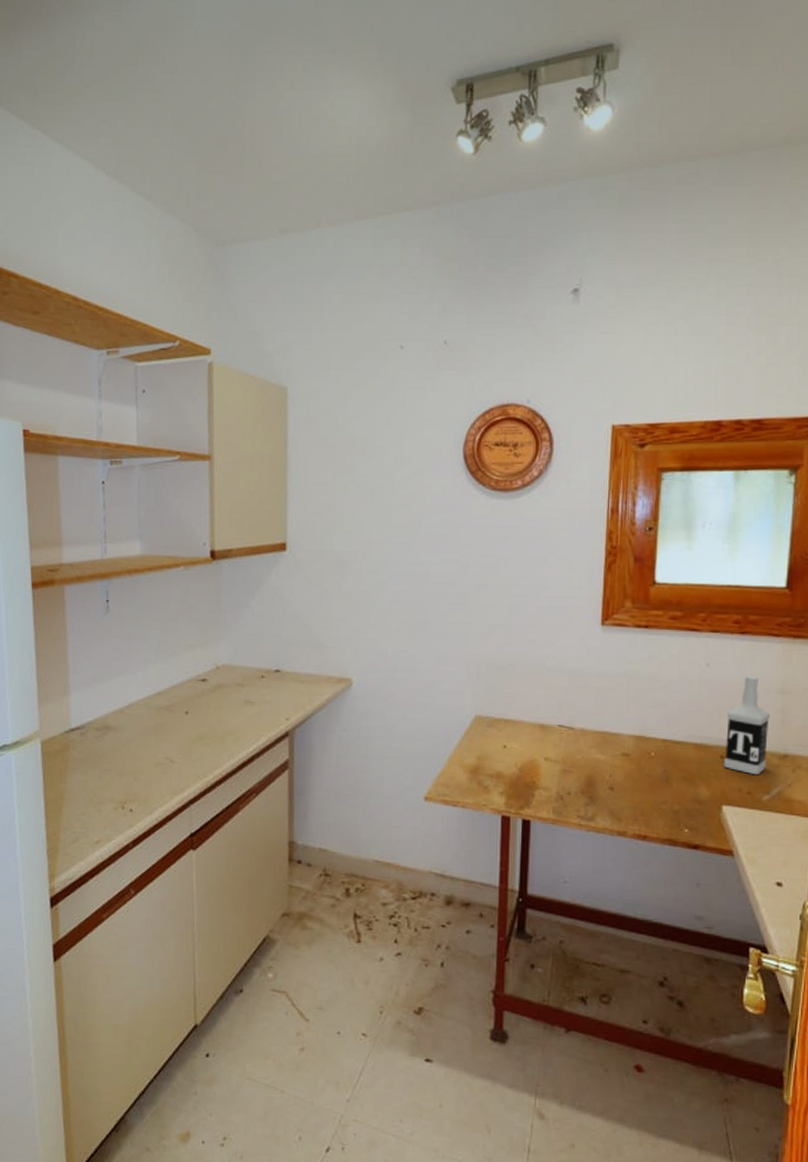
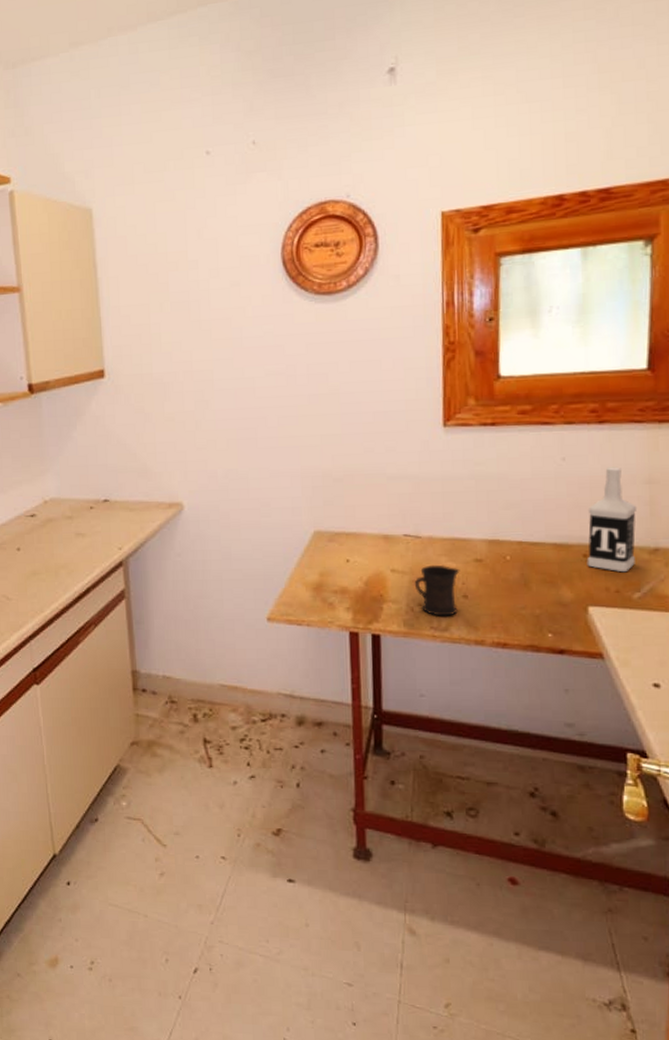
mug: none [565,756,608,807] -> present [414,564,460,616]

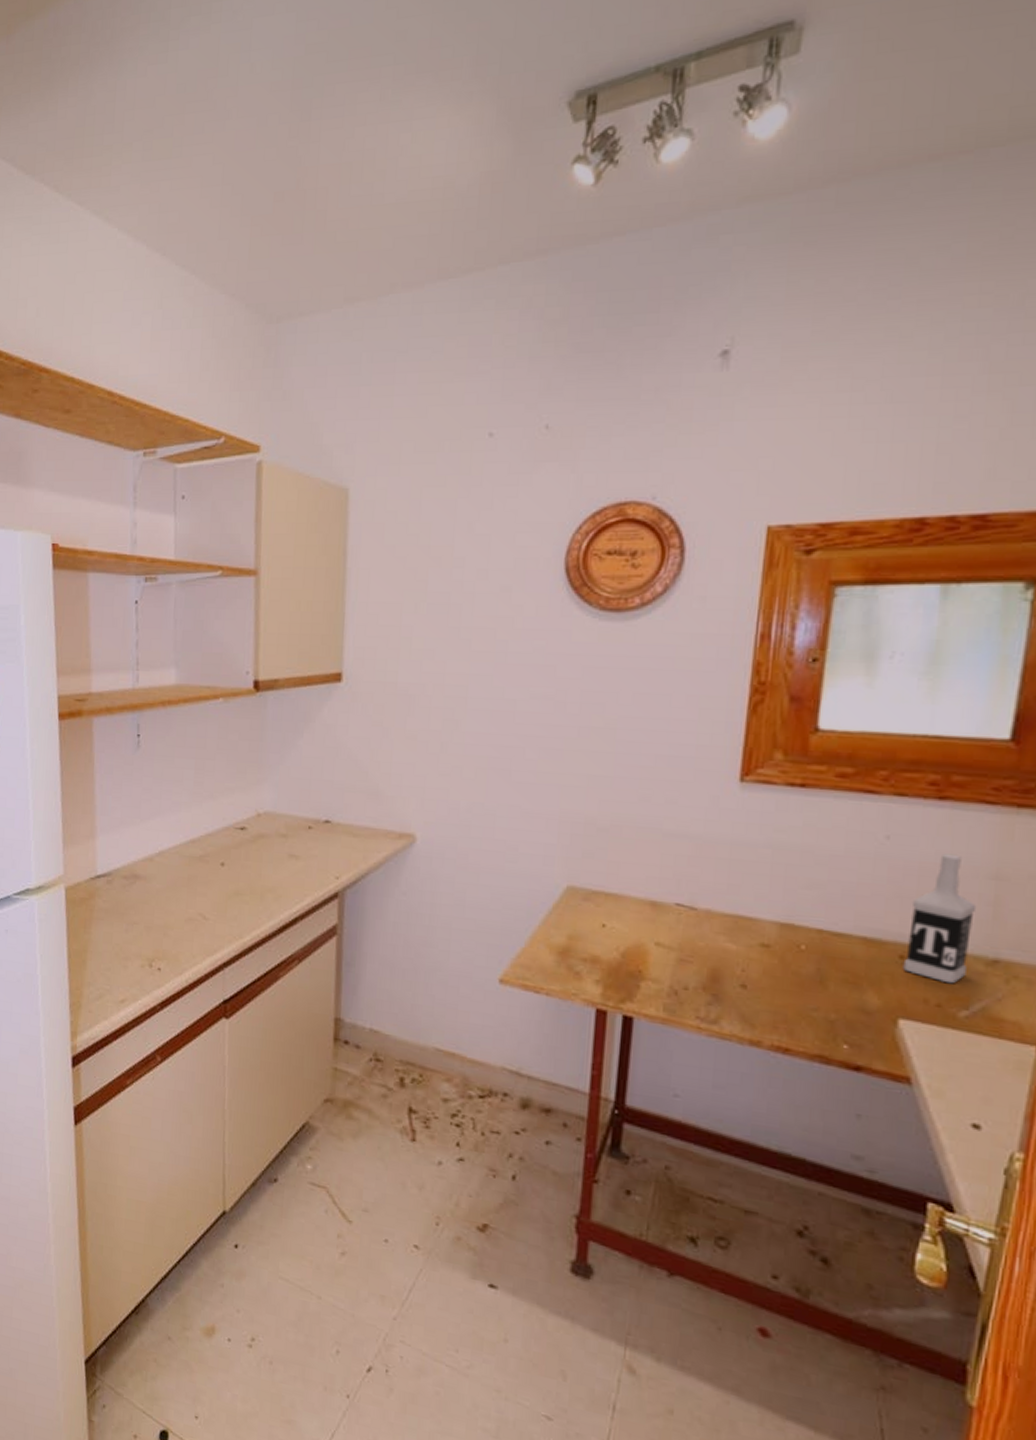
mug: present [414,564,460,616] -> none [681,943,741,1007]

